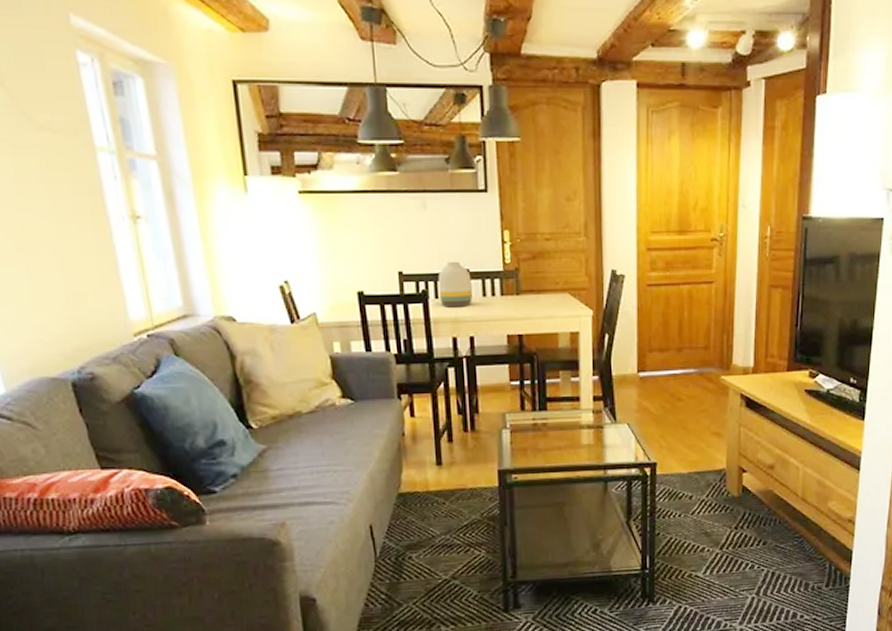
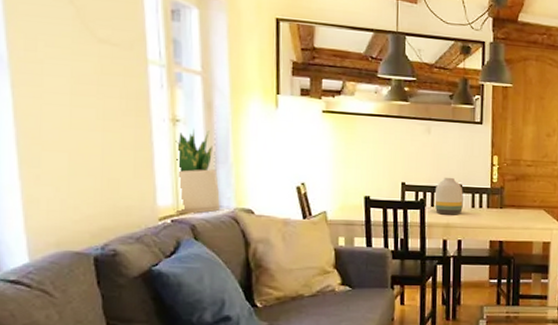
planter: none [139,225,198,328] -> present [173,128,220,215]

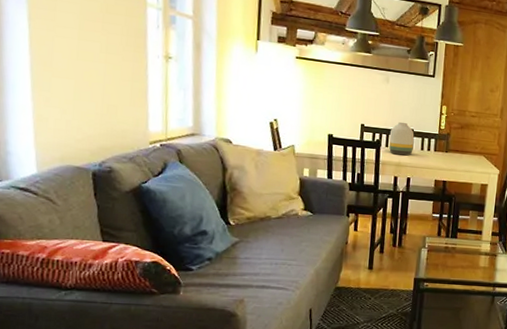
planter: present [173,128,220,215] -> none [162,65,203,140]

